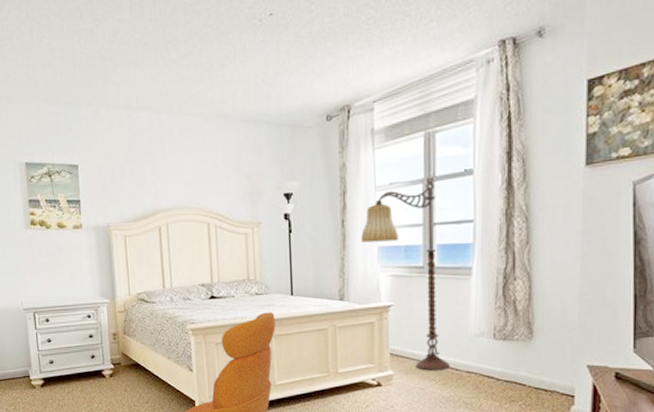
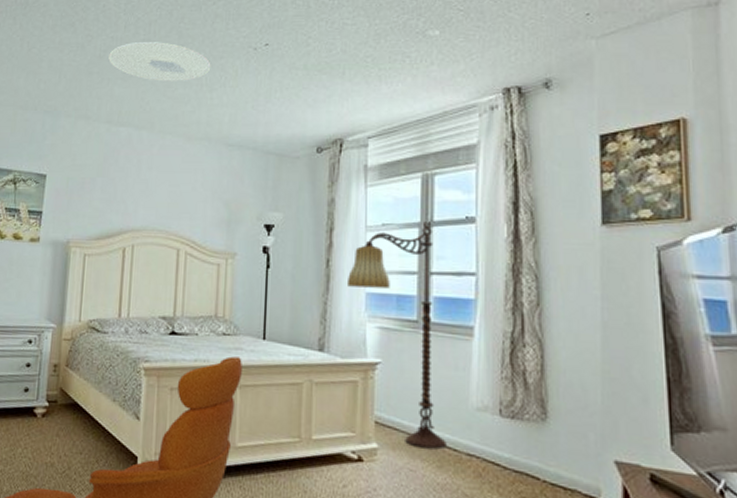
ceiling light: none [119,20,220,63] -> present [108,42,211,81]

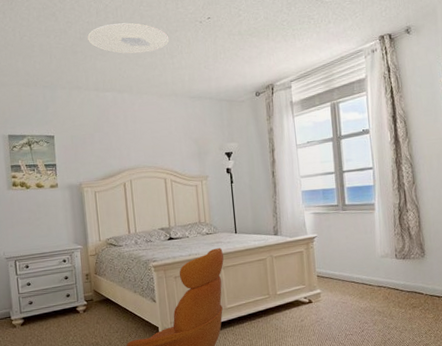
floor lamp: present [348,221,446,450] -> none [288,136,364,288]

